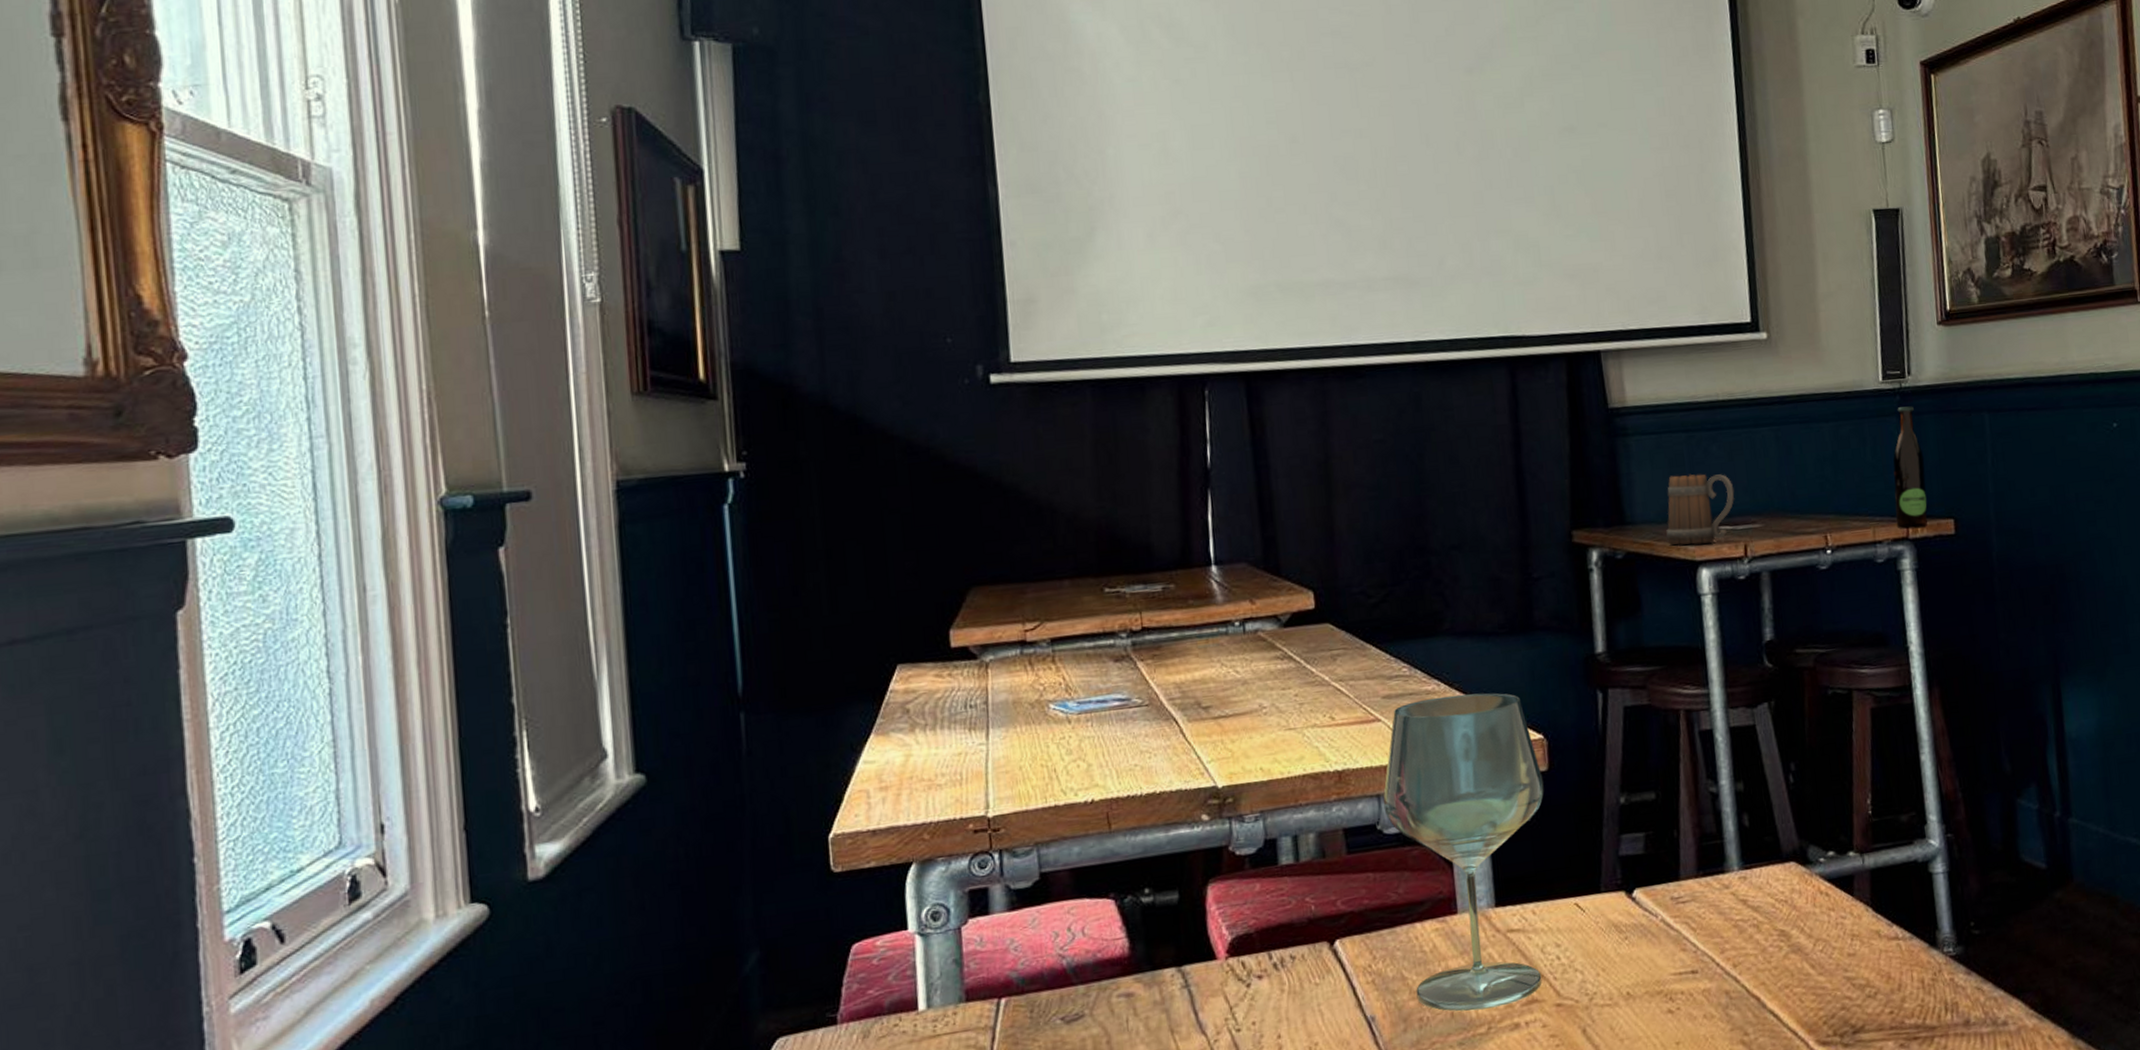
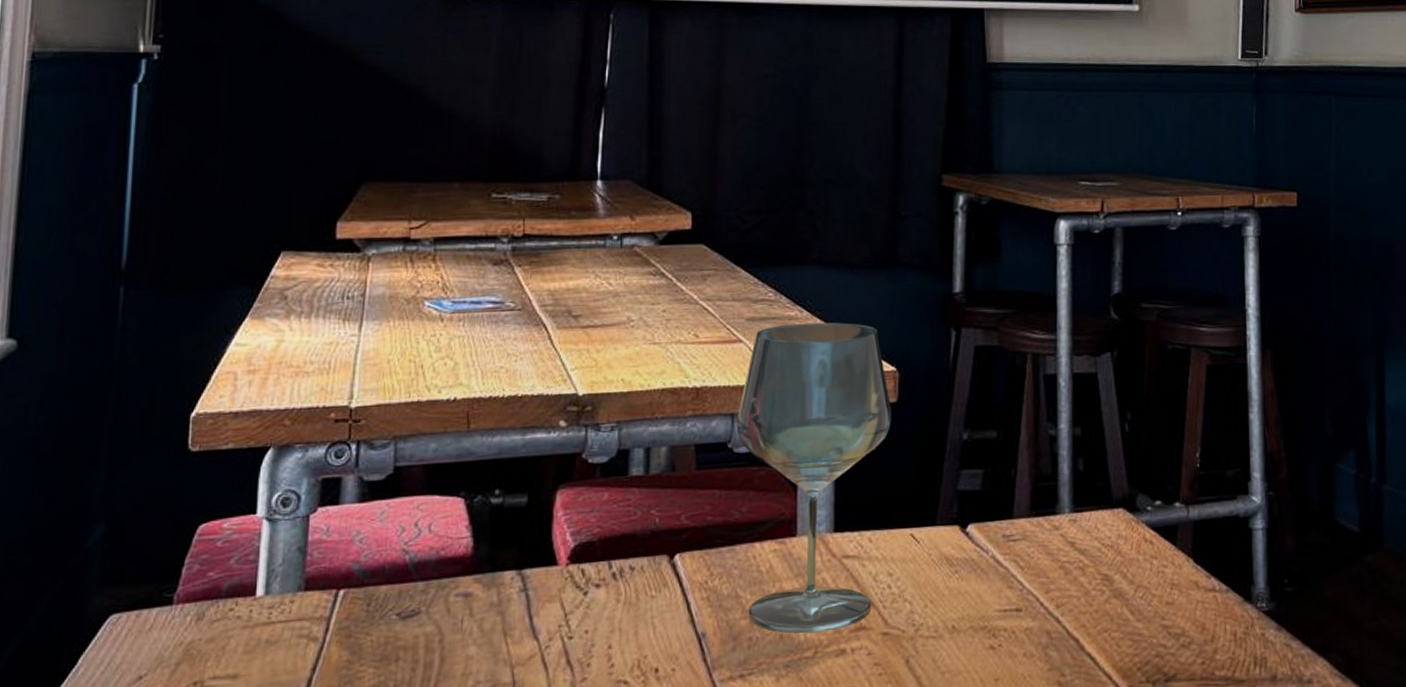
beer mug: present [1666,474,1735,546] -> none [1029,130,1097,198]
bottle: present [1892,406,1928,530] -> none [1243,84,1274,199]

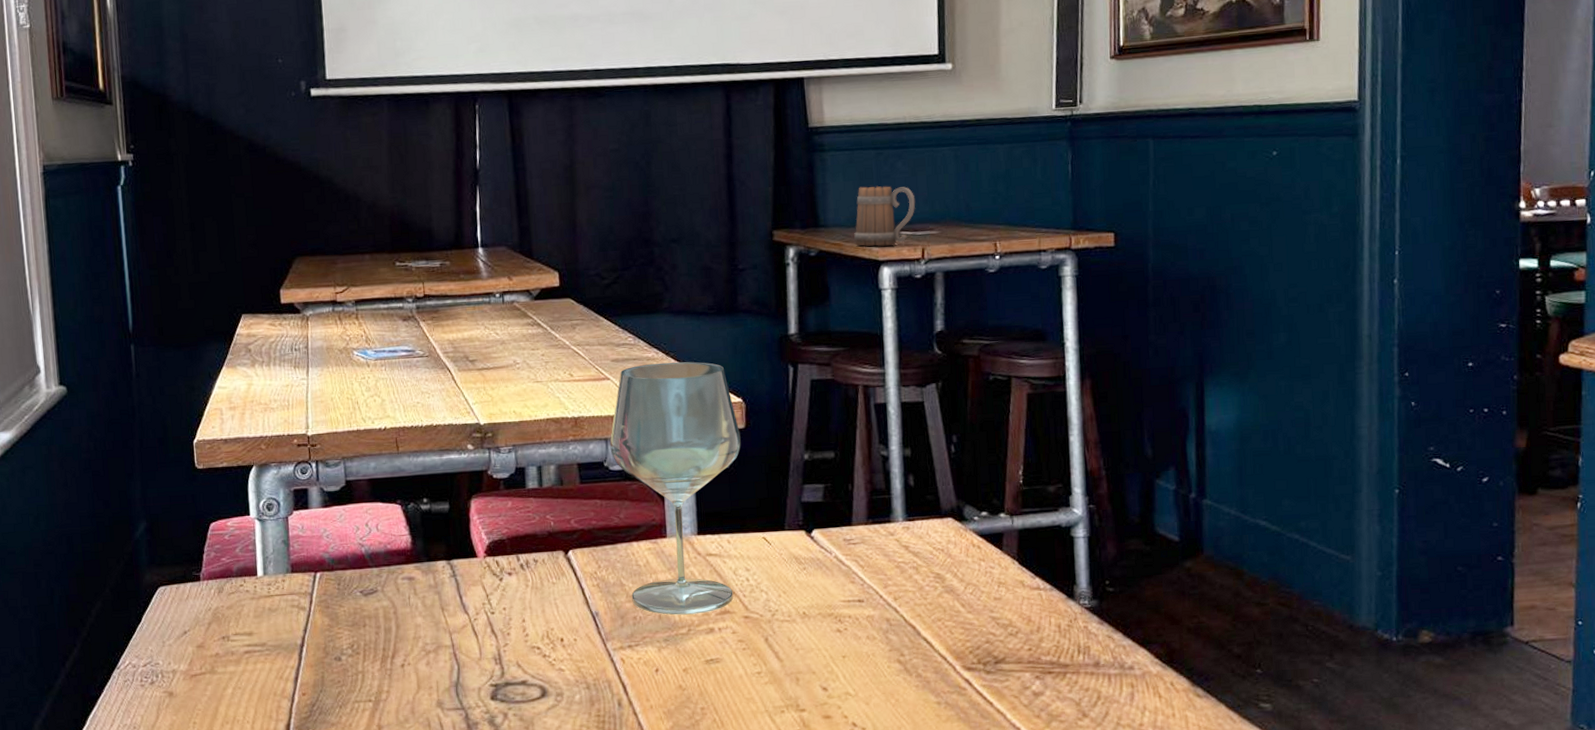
beer mug: none [1029,130,1097,198] -> present [853,186,916,247]

